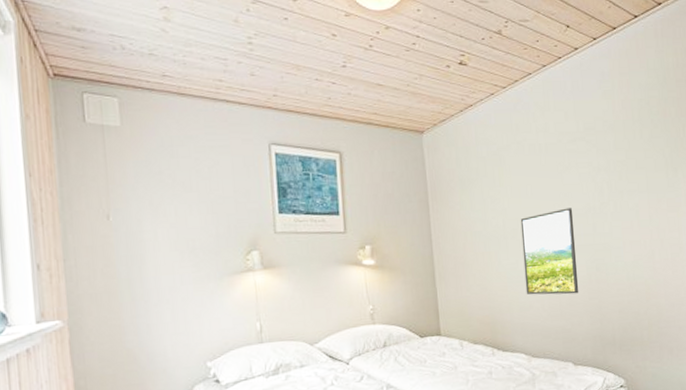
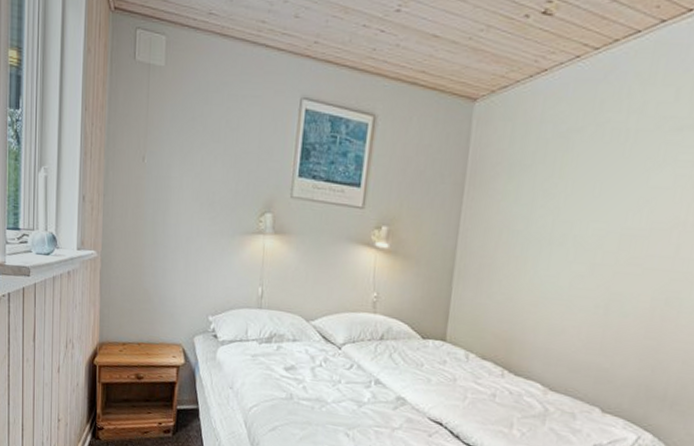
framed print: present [520,208,579,295] -> none [560,218,651,329]

